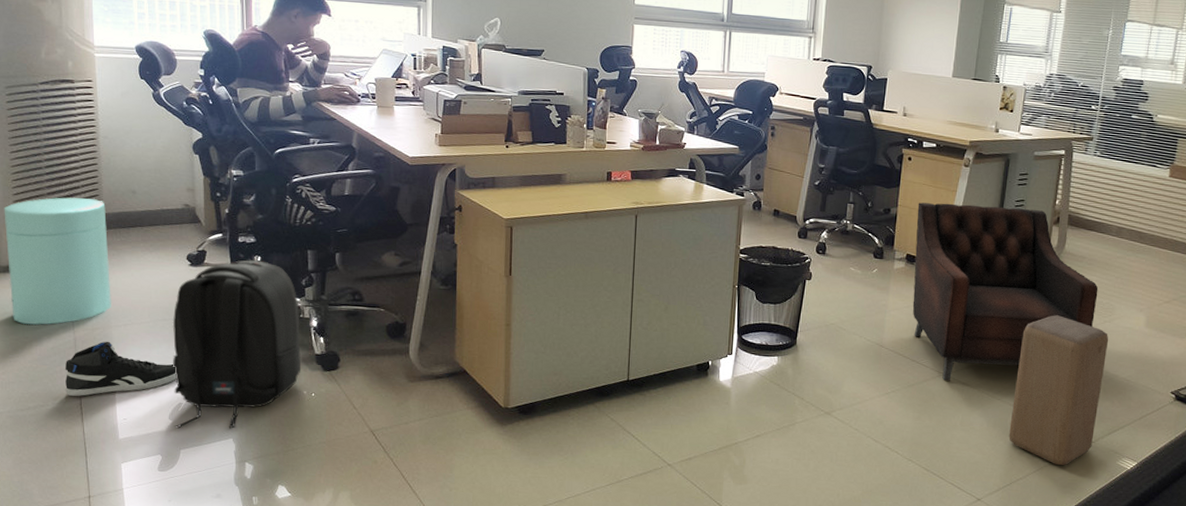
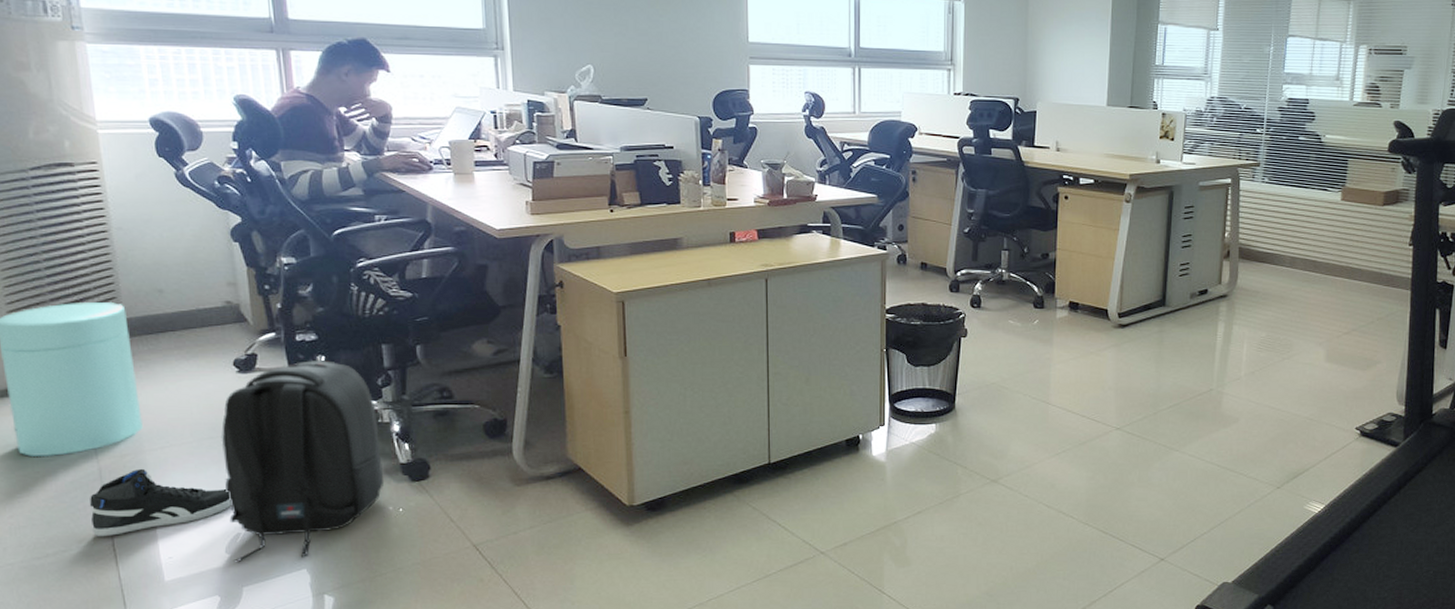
armchair: present [912,202,1099,381] -> none [1078,243,1275,435]
stool: present [1009,315,1109,466] -> none [1190,356,1289,516]

